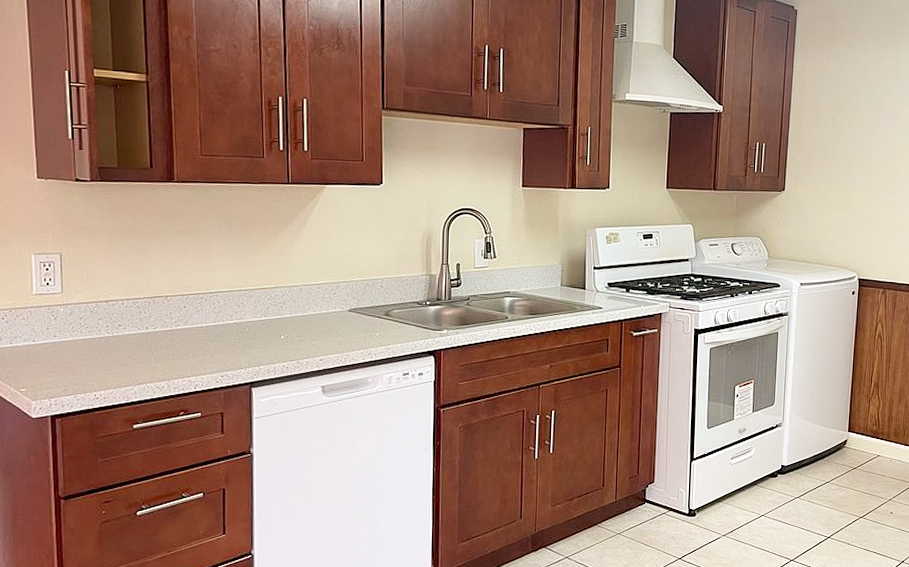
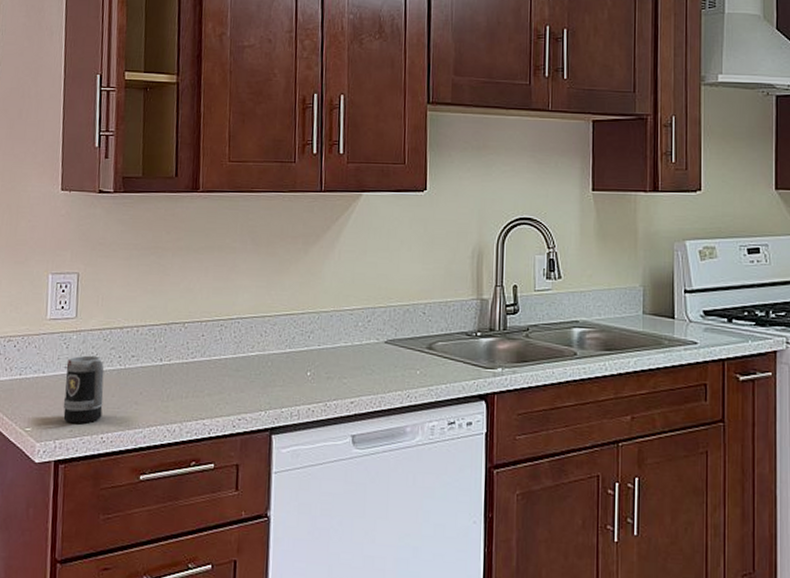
mug: none [55,325,94,383] -> present [63,355,104,423]

